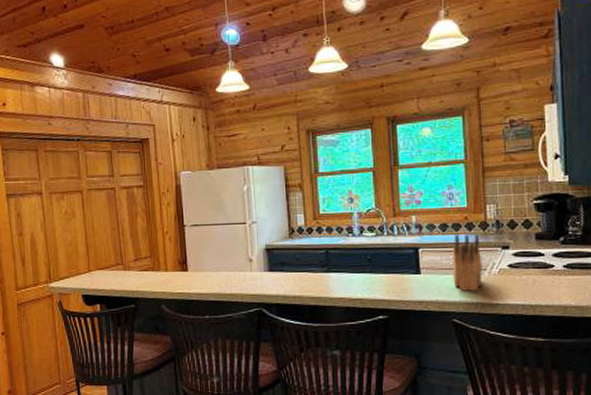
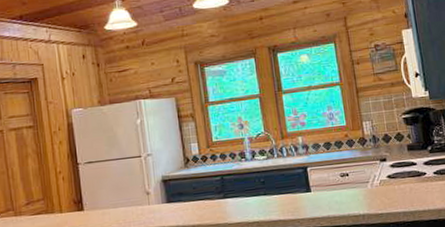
knife block: present [452,234,483,291] -> none [337,150,366,205]

